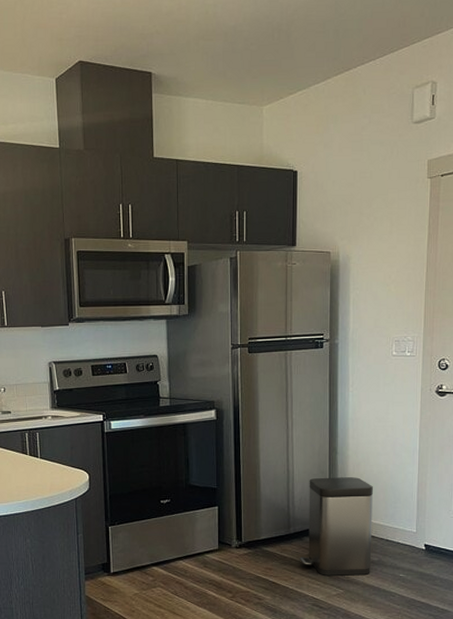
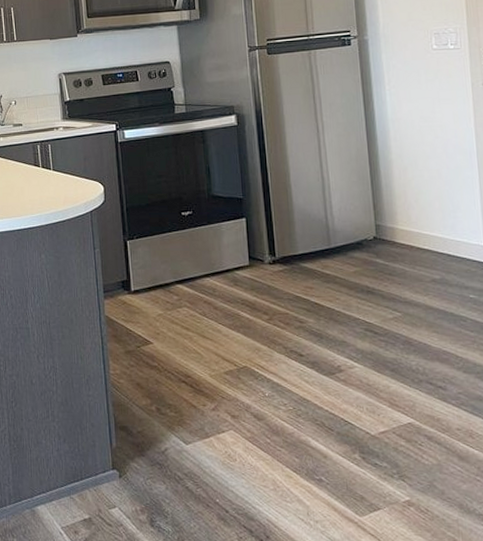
pedal bin: present [299,477,373,576] -> none [344,184,432,296]

